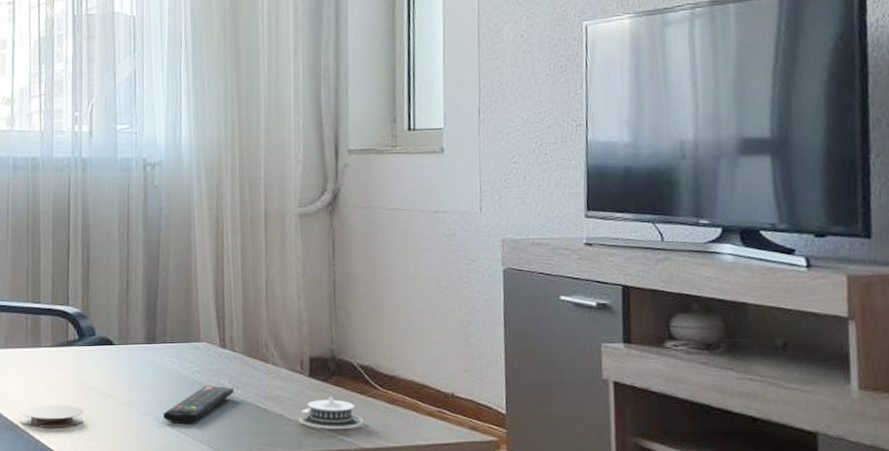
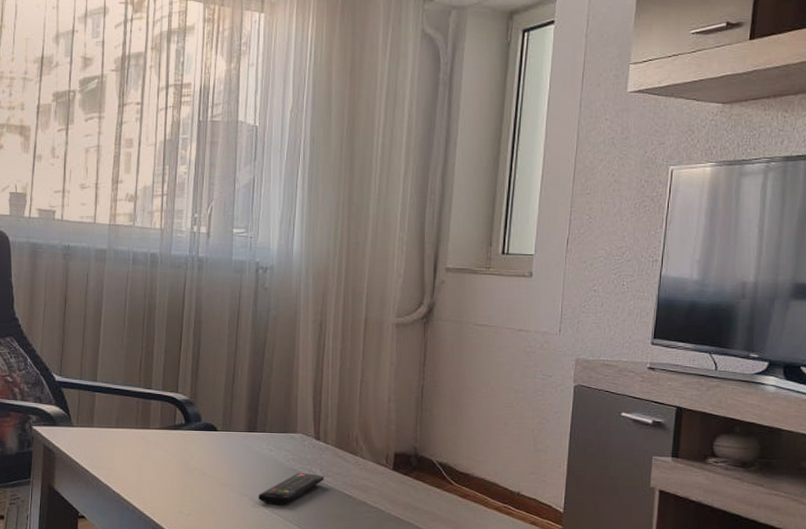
coaster: present [20,404,84,428] -> none [127,480,185,502]
architectural model: present [298,393,363,430] -> none [380,486,437,518]

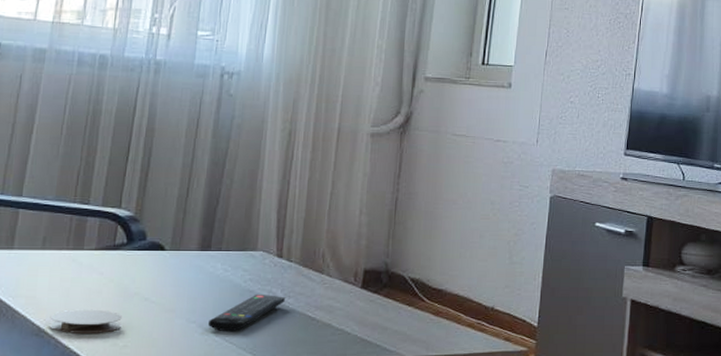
coaster: none [127,480,185,502] -> present [49,309,122,333]

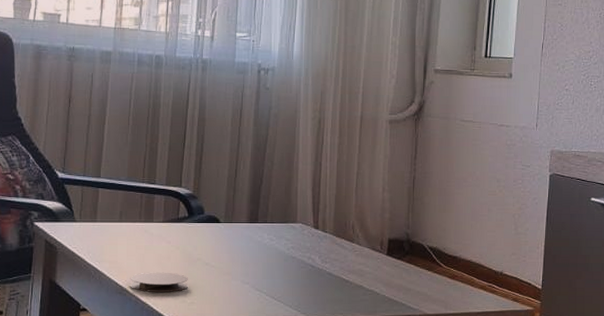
remote control: present [209,295,285,332] -> none [260,260,322,292]

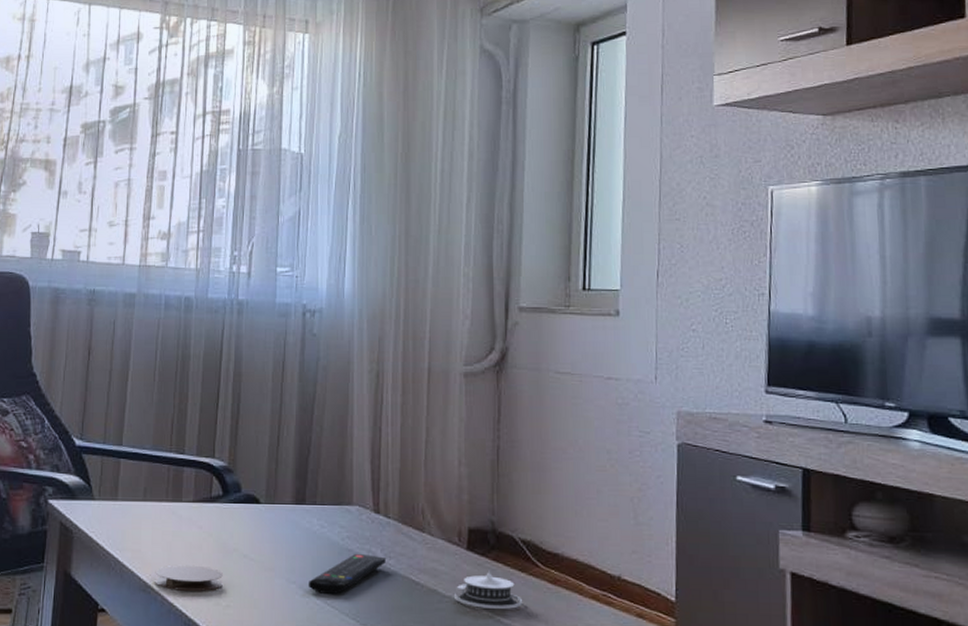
remote control: none [260,260,322,292] -> present [309,554,386,595]
architectural model: none [375,269,428,299] -> present [453,569,522,610]

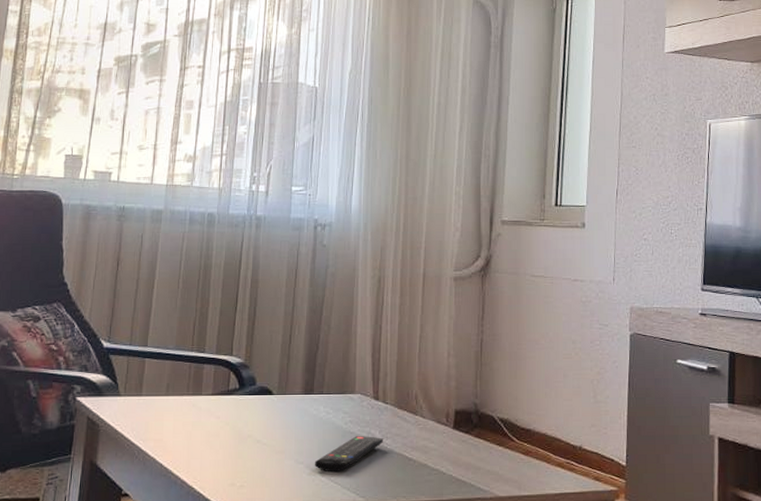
coaster: present [155,564,223,591] -> none [175,451,238,474]
architectural model: present [453,569,522,610] -> none [441,444,499,479]

